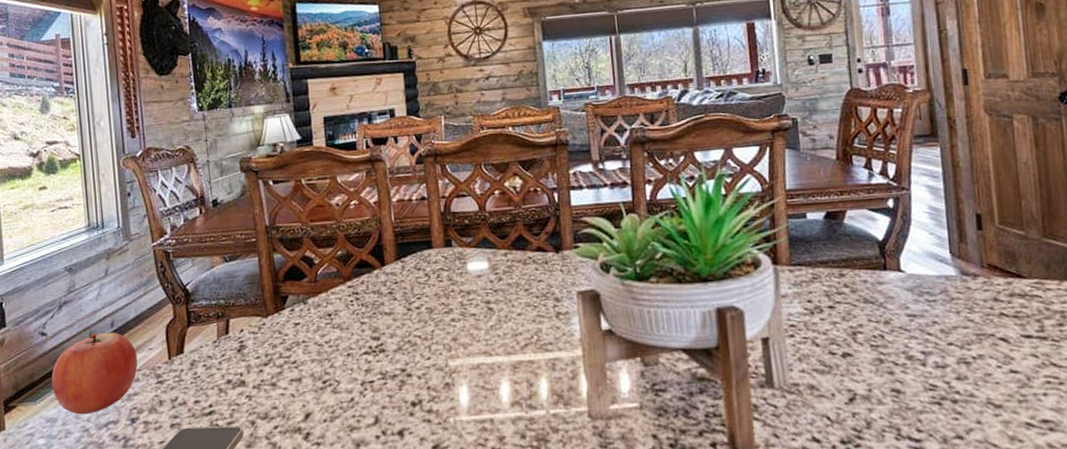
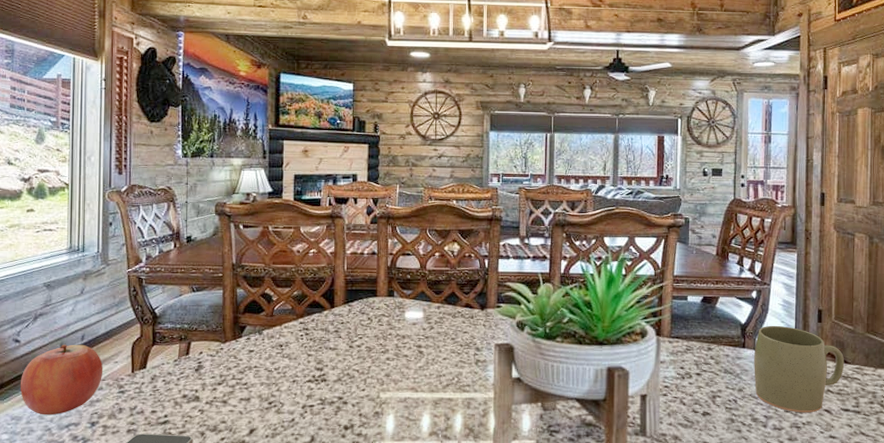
mug: none [898,238,1019,345] -> present [754,325,845,413]

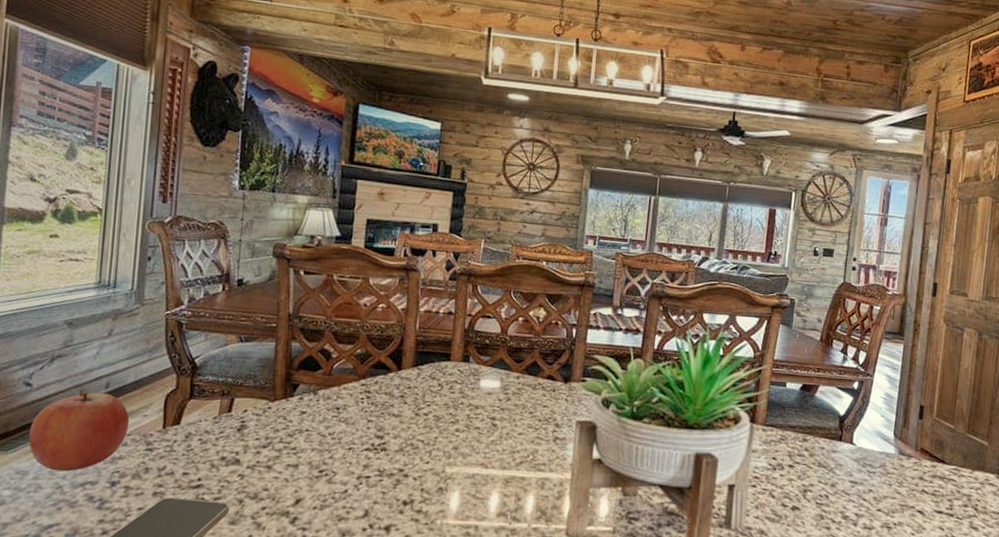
mug: present [754,325,845,413] -> none [848,419,943,513]

